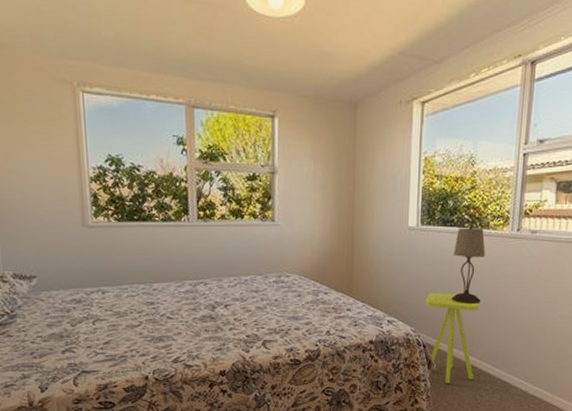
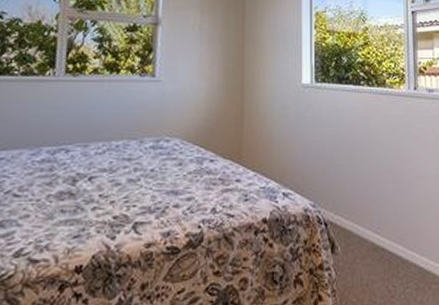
side table: present [424,292,479,384] -> none [323,158,384,272]
table lamp: present [451,225,486,303] -> none [350,83,384,171]

